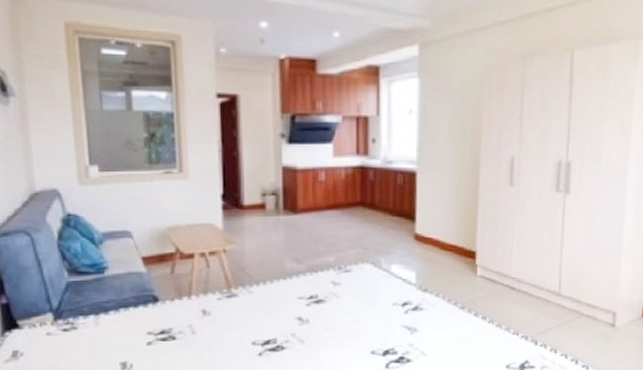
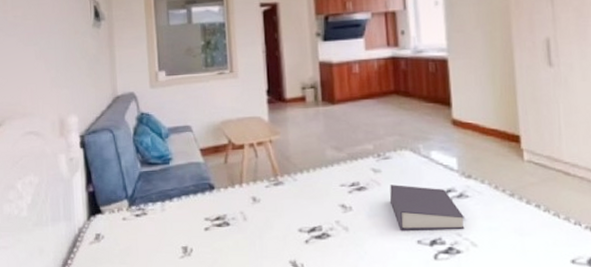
book: none [348,298,417,342] -> present [390,185,465,230]

